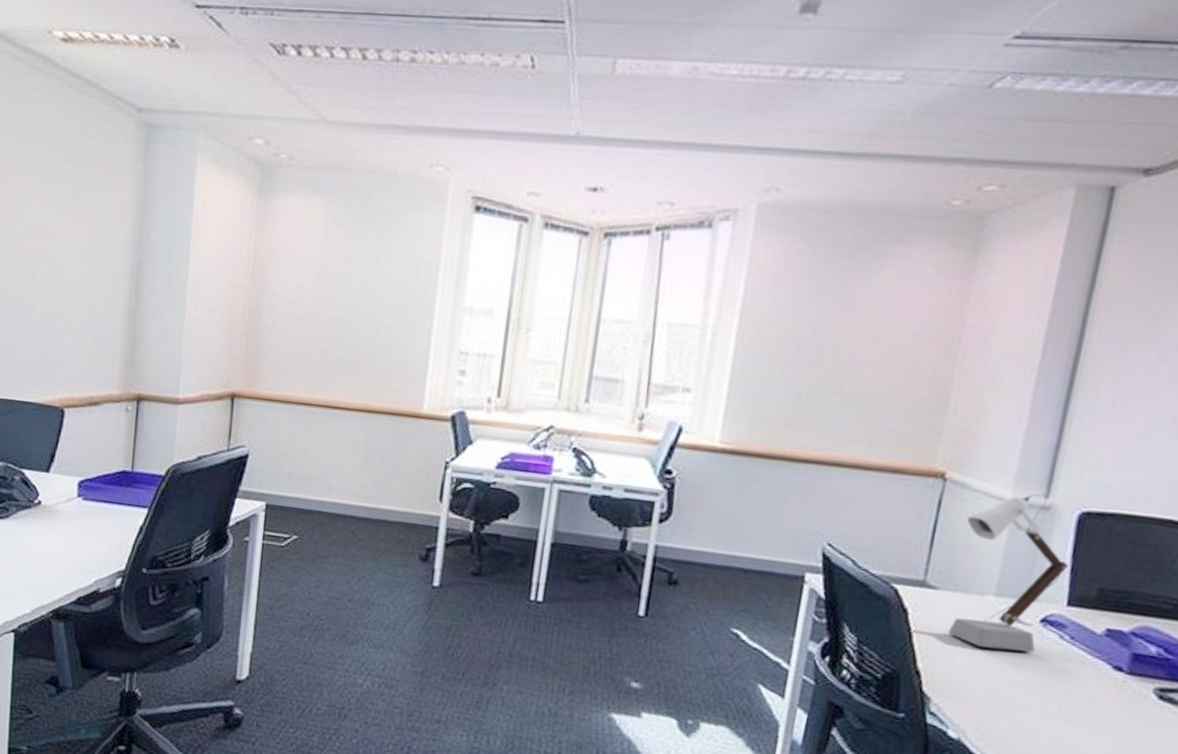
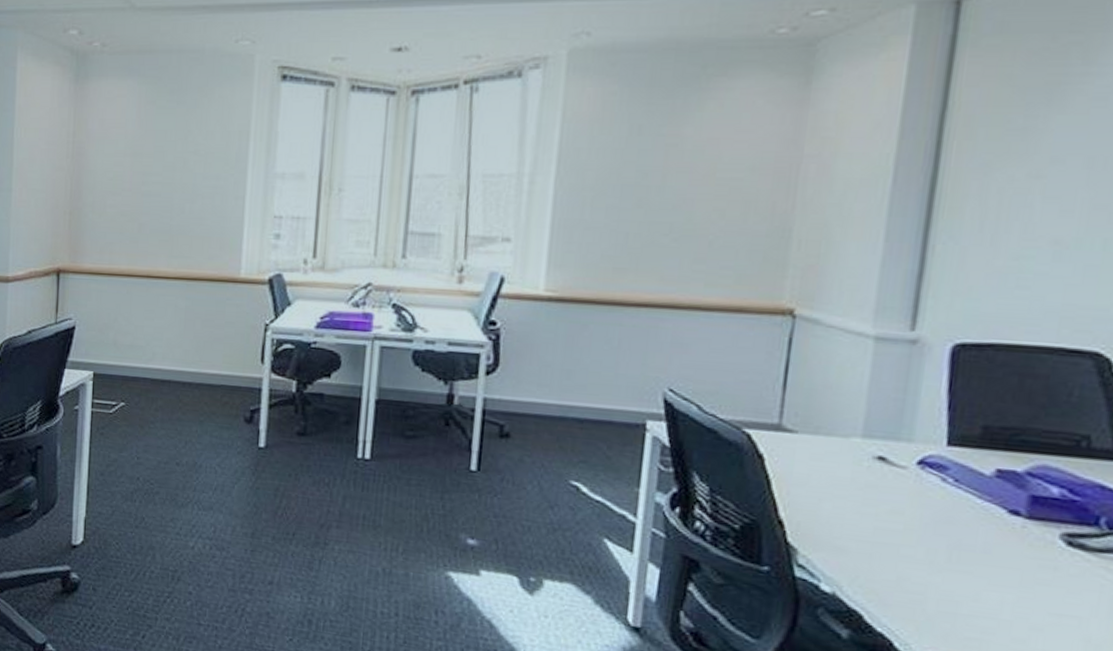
desk lamp: present [948,494,1069,653] -> none [812,327,945,498]

